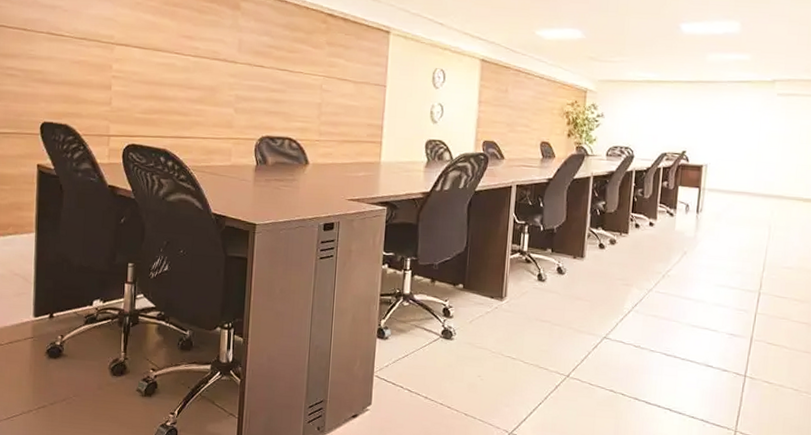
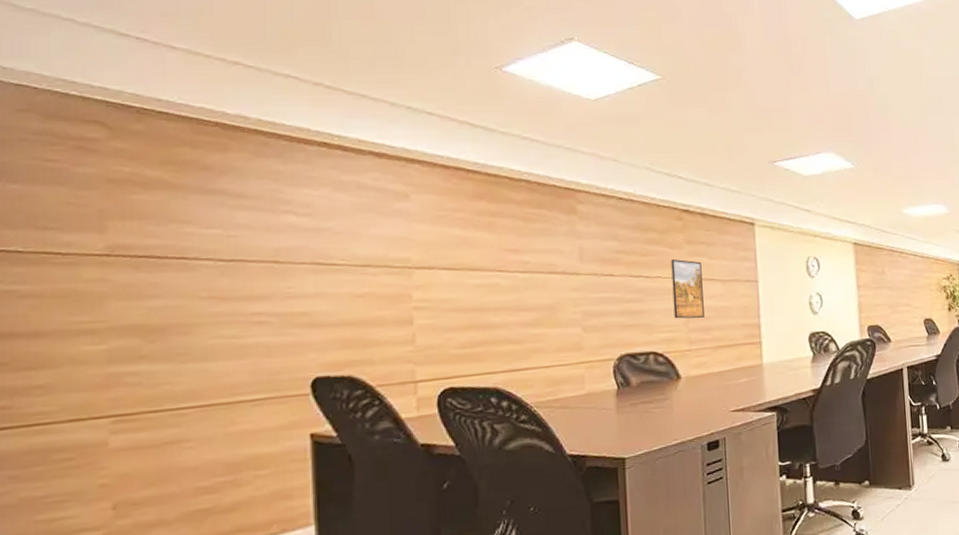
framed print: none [309,57,338,114] -> present [671,258,704,319]

